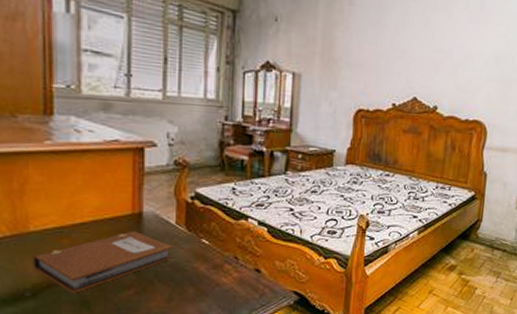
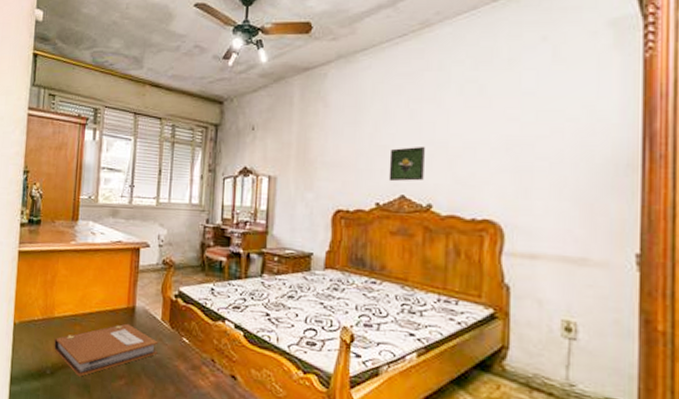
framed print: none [404,53,435,85] -> present [388,147,425,182]

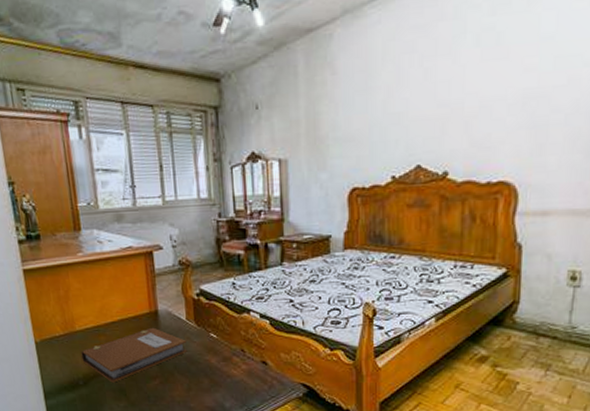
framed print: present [388,147,425,182] -> none [404,110,440,152]

